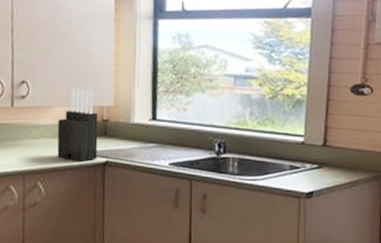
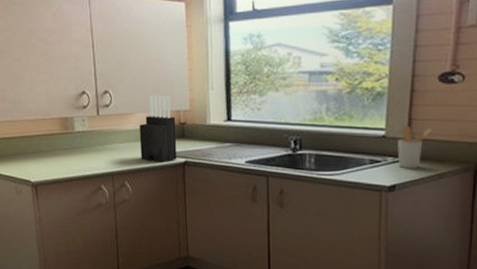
utensil holder: none [315,133,347,175] -> present [397,126,433,168]

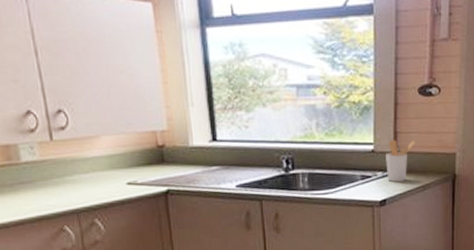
knife block: present [139,95,177,163] -> none [107,113,157,194]

